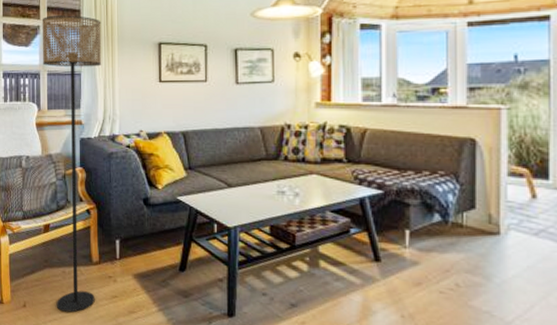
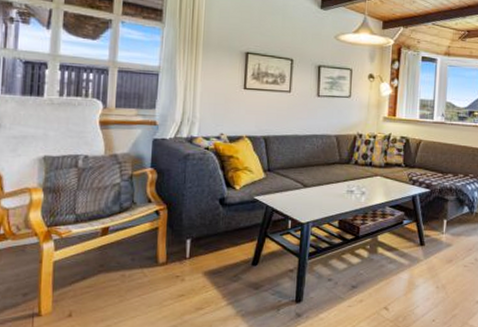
floor lamp: present [42,15,102,313] -> none [111,11,186,316]

